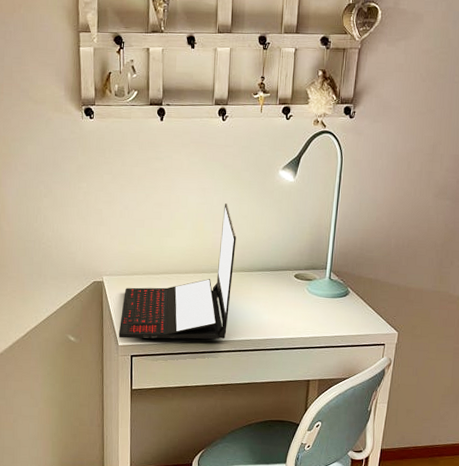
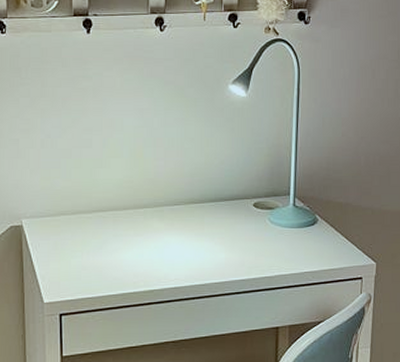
laptop: present [118,203,237,339] -> none [43,125,183,294]

